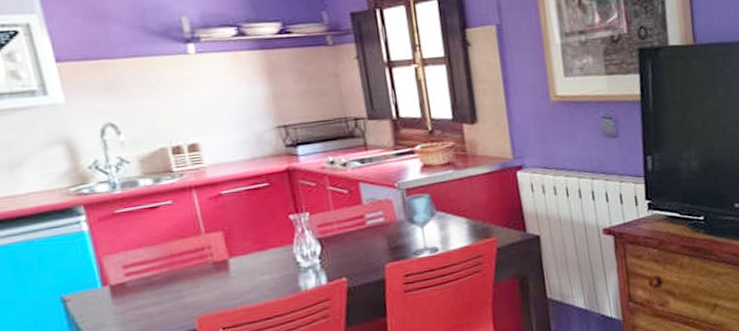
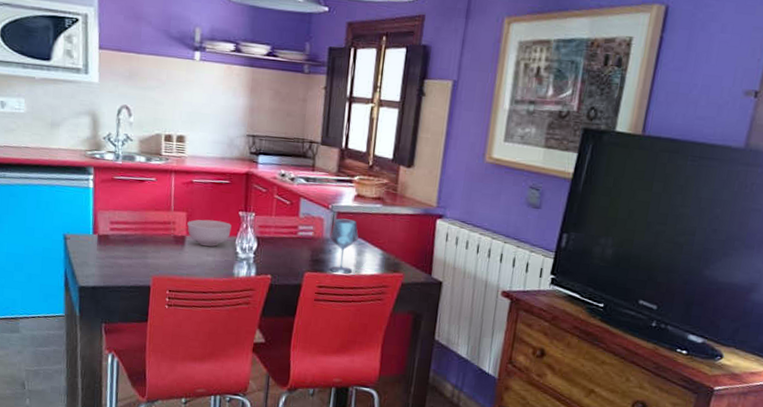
bowl: none [227,230,285,266] -> present [187,219,232,247]

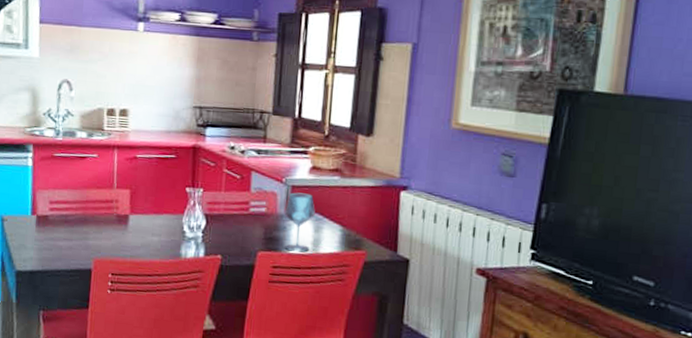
bowl: present [187,219,232,247] -> none [130,196,178,226]

